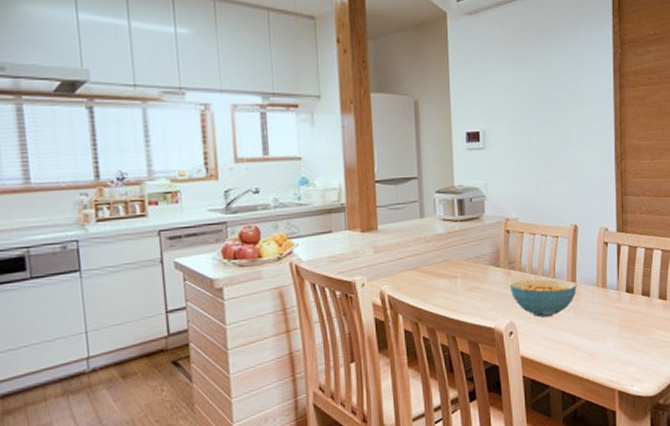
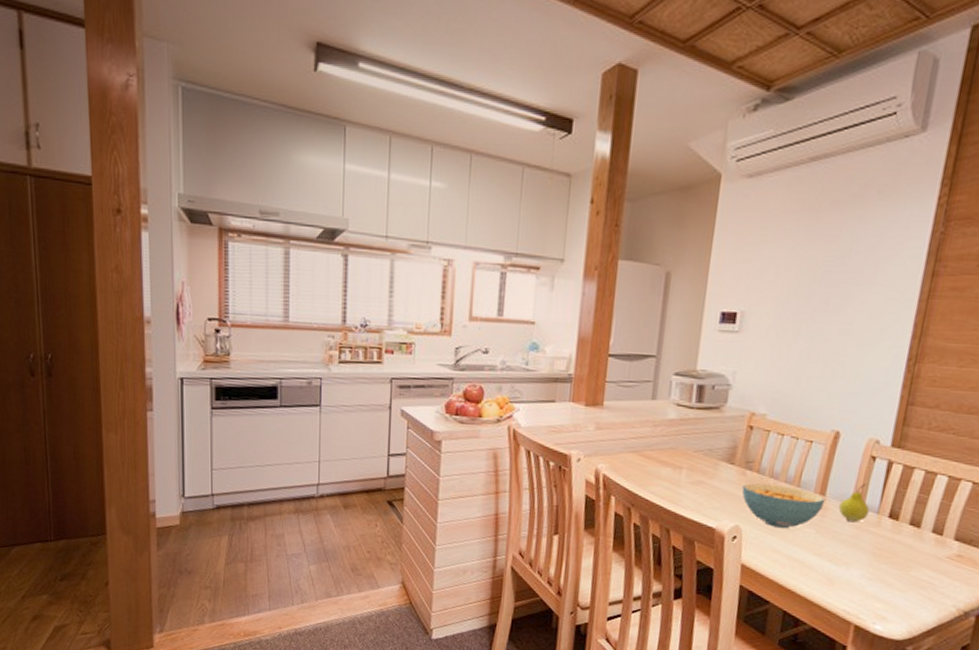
fruit: none [588,266,611,302] -> present [838,483,870,523]

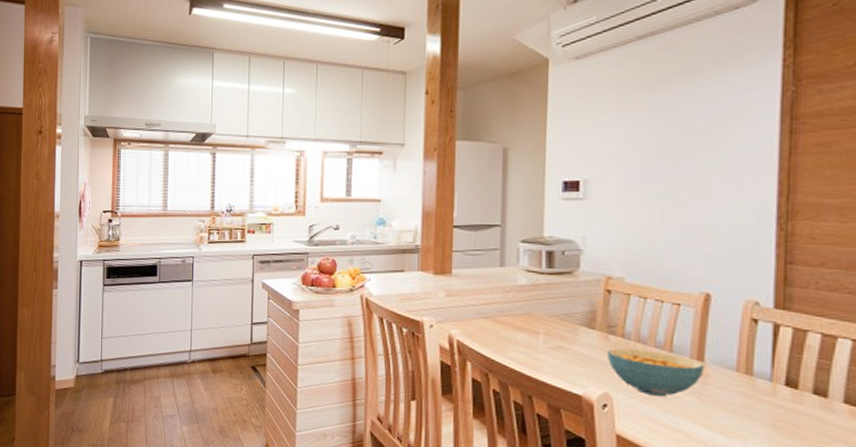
fruit: present [838,483,870,523] -> none [722,348,760,391]

